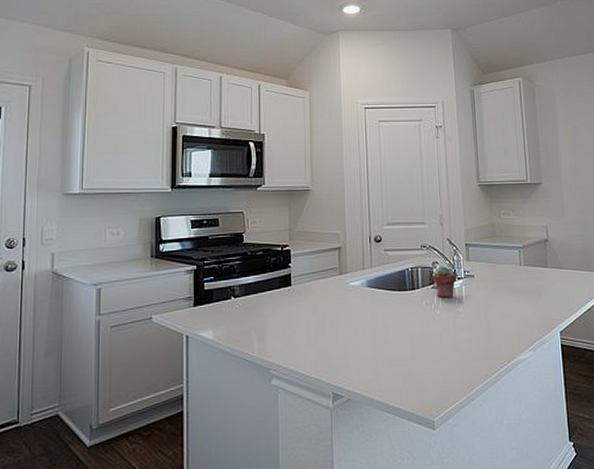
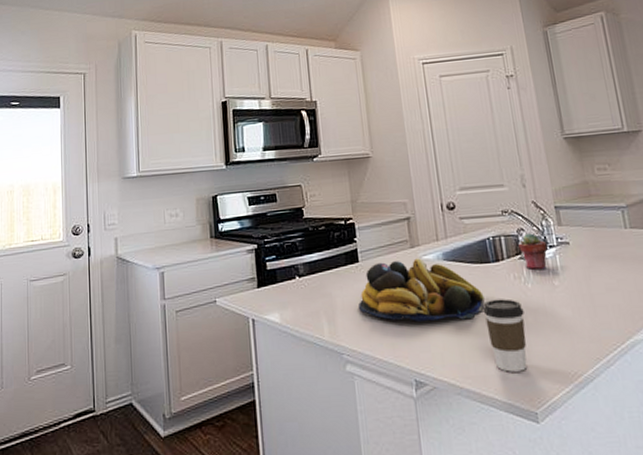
fruit bowl: none [288,284,399,341] -> present [358,258,485,322]
coffee cup: none [397,322,431,386] -> present [482,299,528,372]

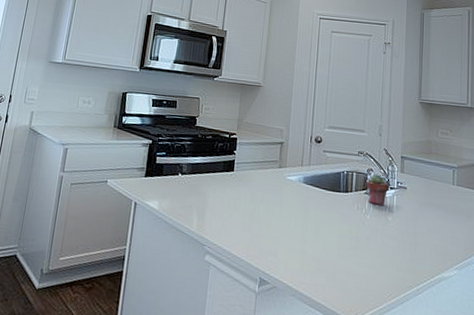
fruit bowl: present [358,258,485,322] -> none [226,175,330,236]
coffee cup: present [482,299,528,372] -> none [326,222,360,286]

